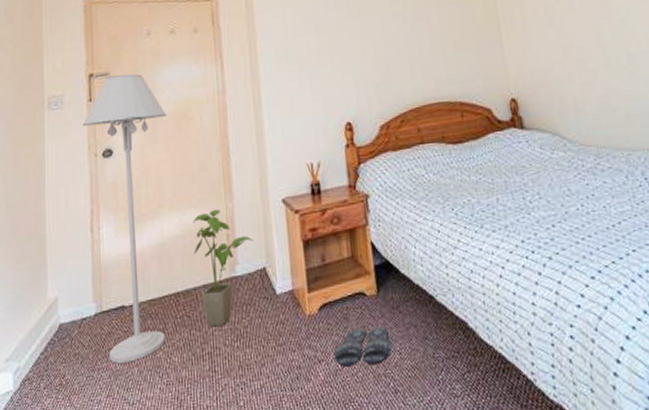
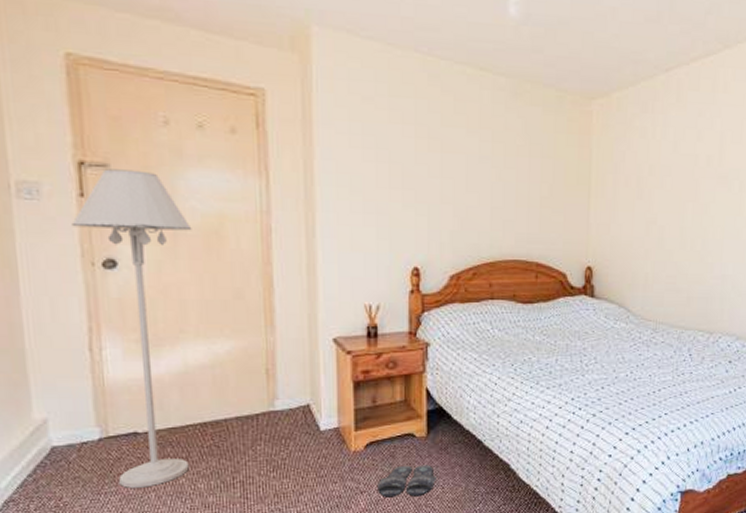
house plant: present [193,209,254,327] -> none [224,342,298,458]

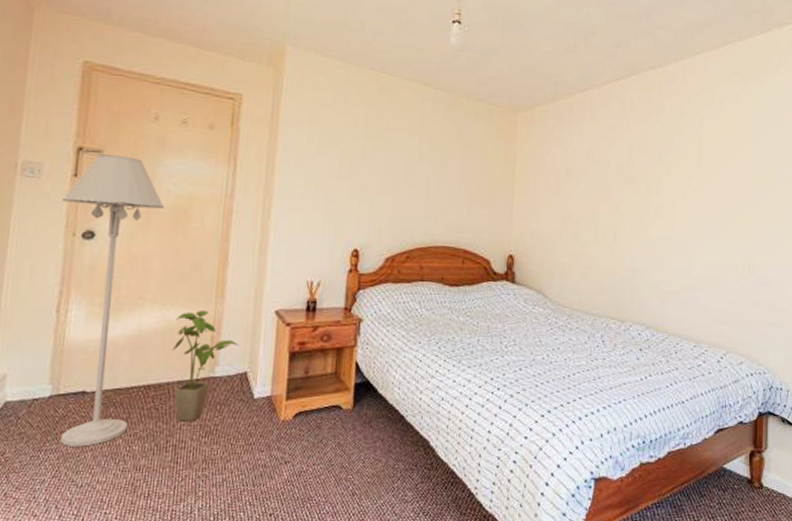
house plant: none [224,342,298,458] -> present [172,311,240,422]
slippers: present [378,465,436,498] -> none [301,437,358,470]

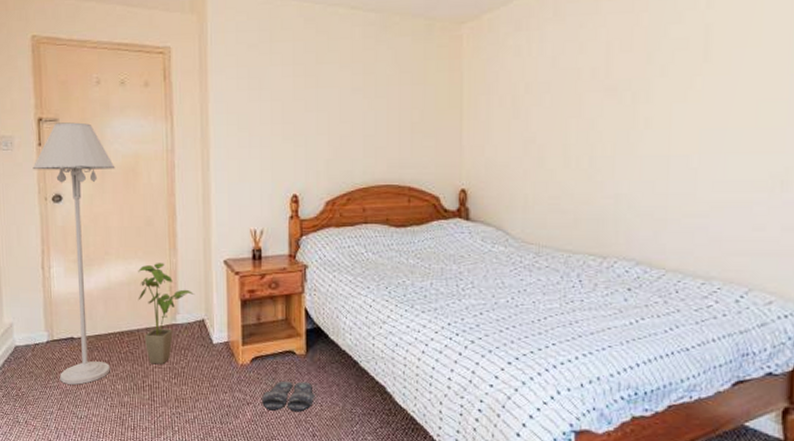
slippers: none [301,437,358,470] -> present [262,380,315,412]

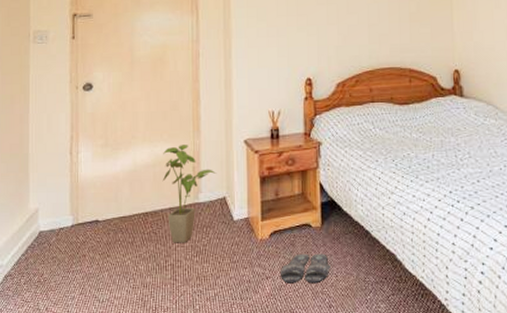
floor lamp: present [32,122,115,385] -> none [65,17,144,268]

